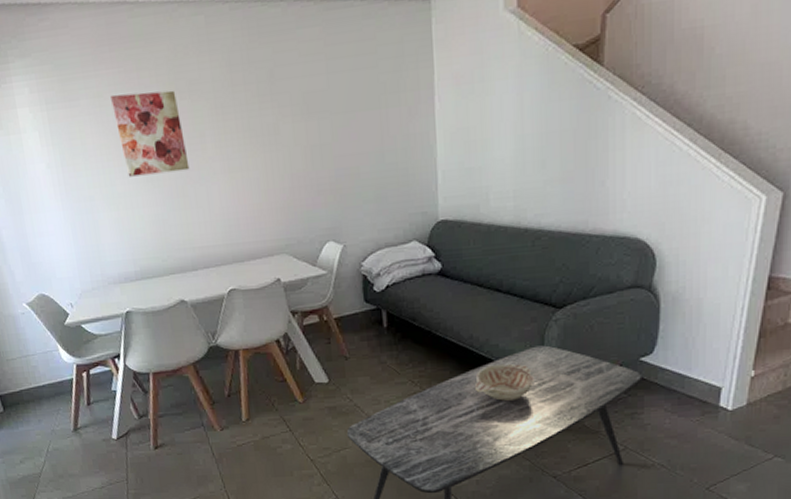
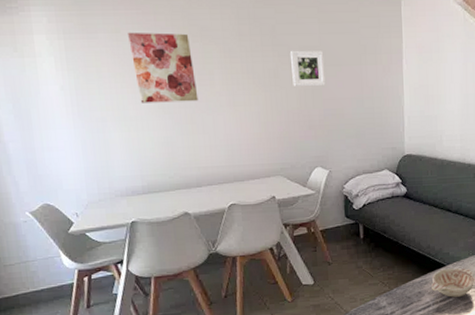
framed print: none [291,95,336,143] -> present [289,50,326,86]

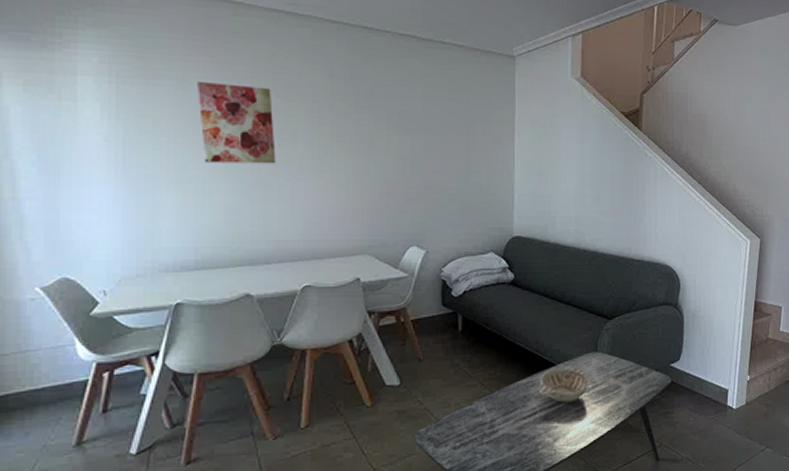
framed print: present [289,50,326,86] -> none [388,114,427,155]

